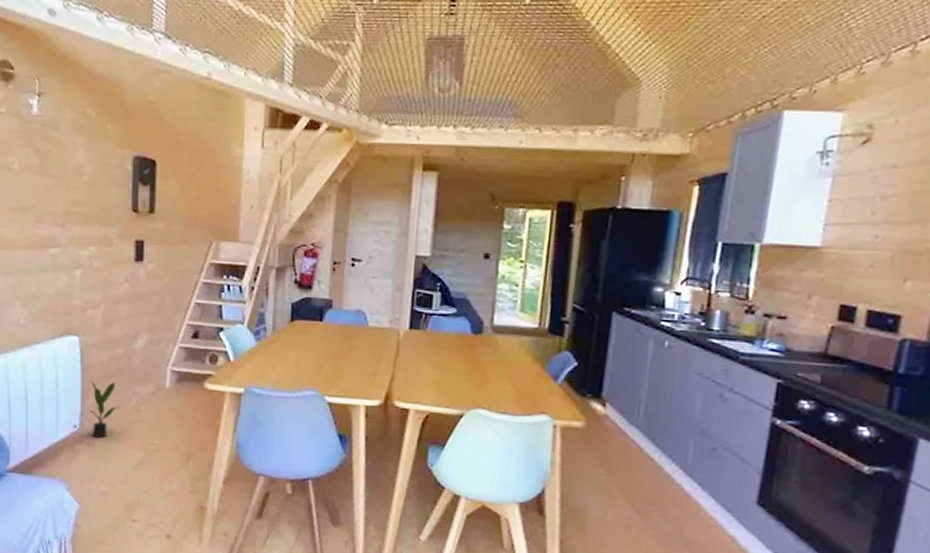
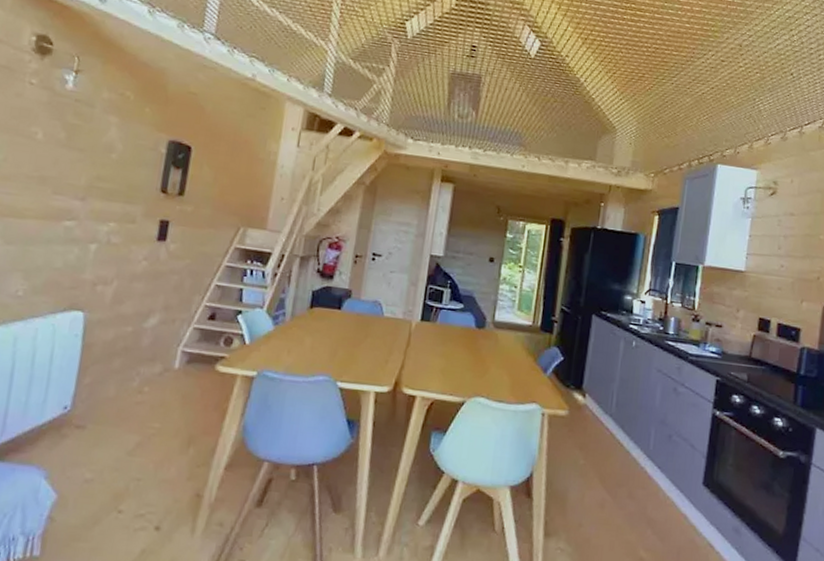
potted plant: present [89,382,121,438] -> none [84,360,121,421]

